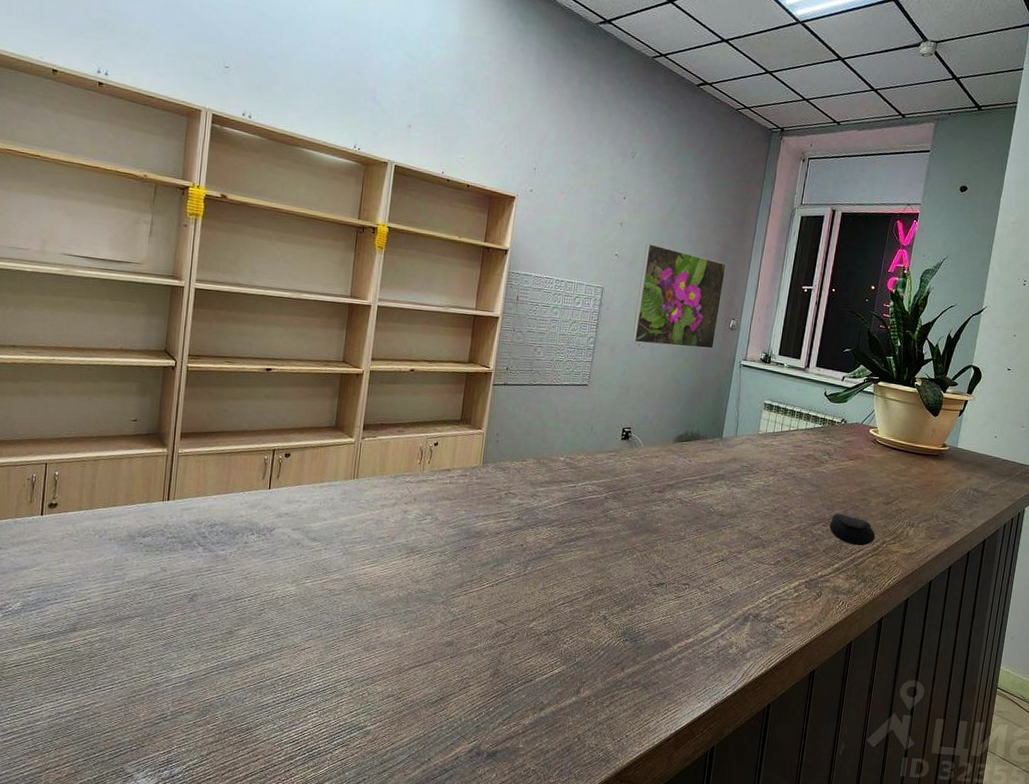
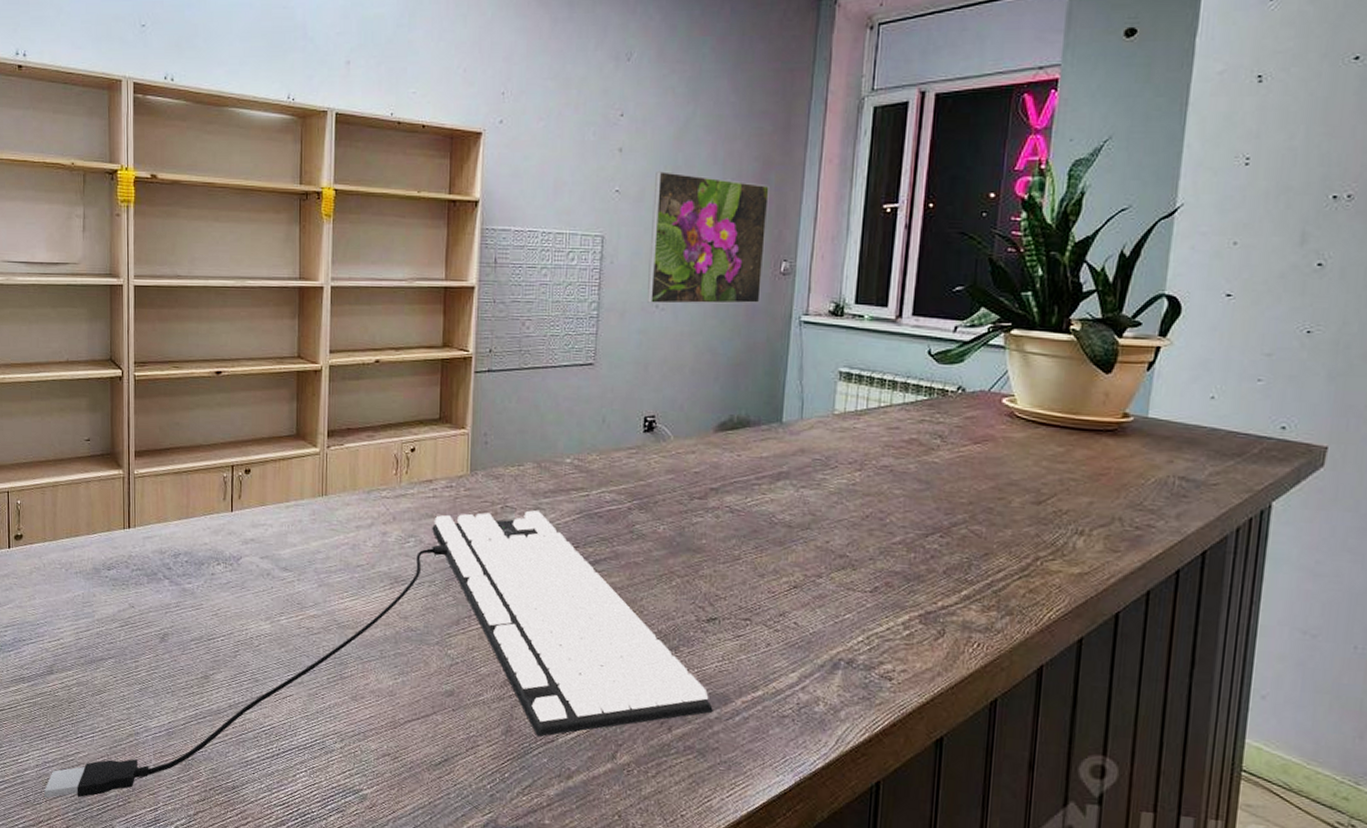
keyboard: none [55,496,656,747] -> present [44,510,713,799]
computer mouse: present [829,513,876,546] -> none [950,519,1023,565]

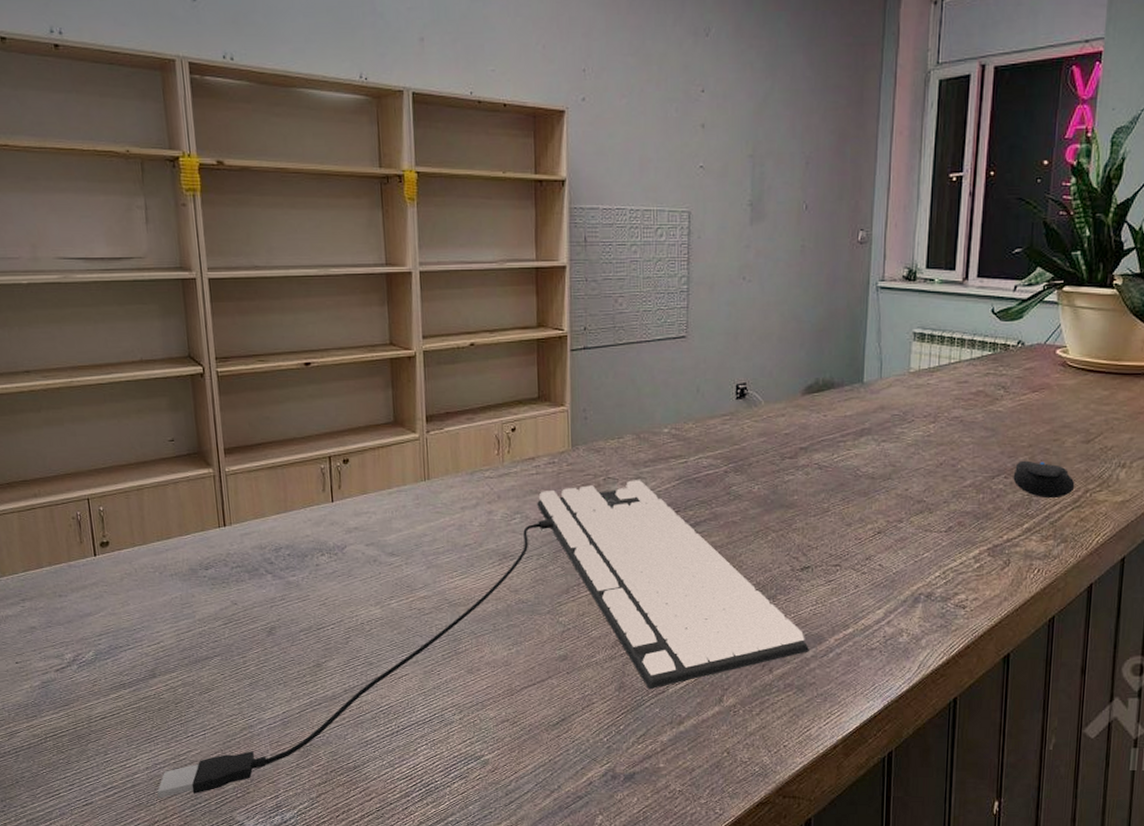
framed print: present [647,171,769,304] -> none [735,146,845,275]
computer mouse: none [950,519,1023,565] -> present [1013,460,1075,499]

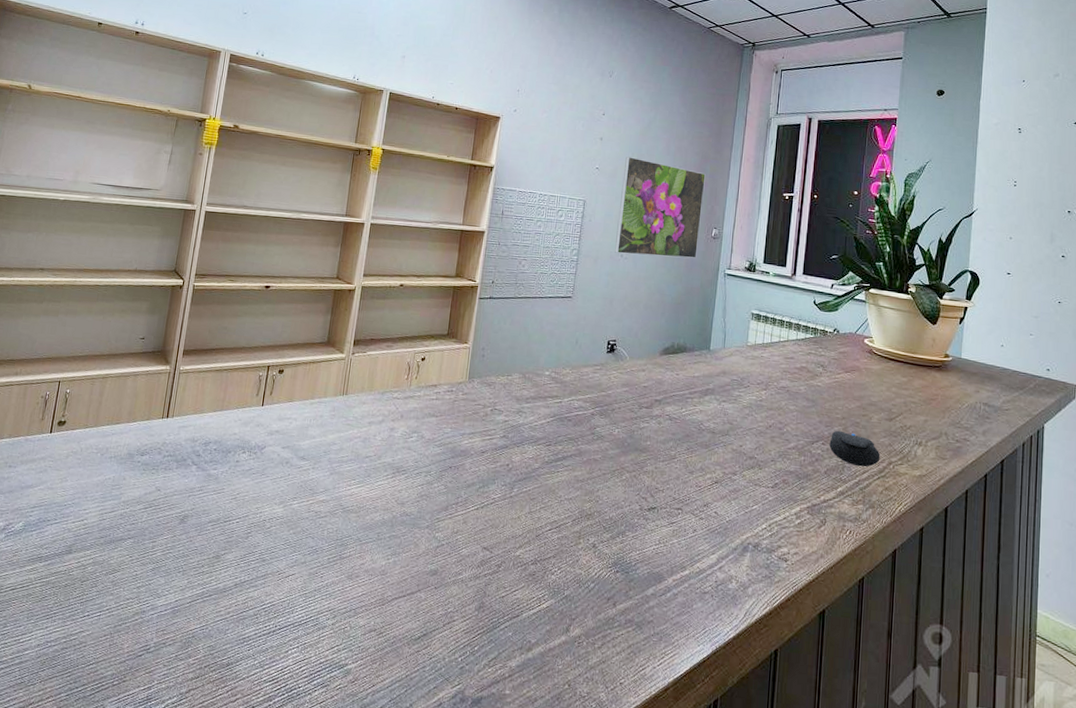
keyboard: present [157,480,809,799] -> none [40,413,650,679]
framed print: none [735,146,845,275] -> present [615,156,706,258]

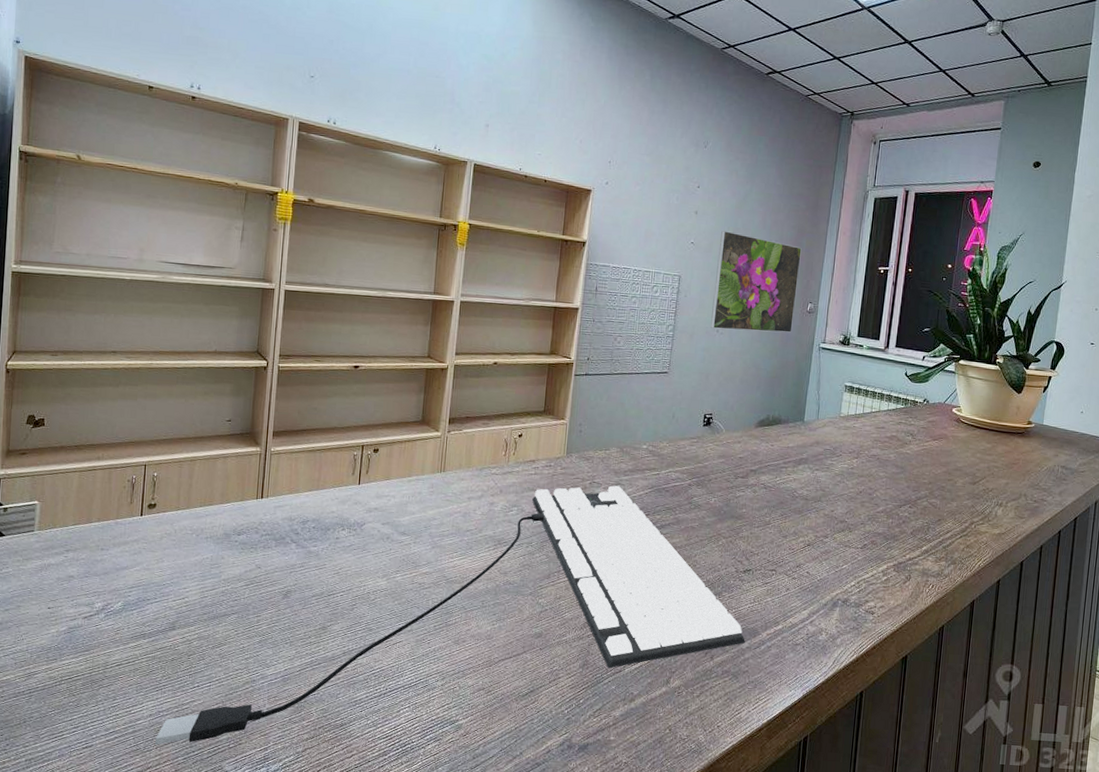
keyboard: none [40,413,650,679] -> present [155,485,745,745]
computer mouse: present [829,430,881,467] -> none [916,494,963,527]

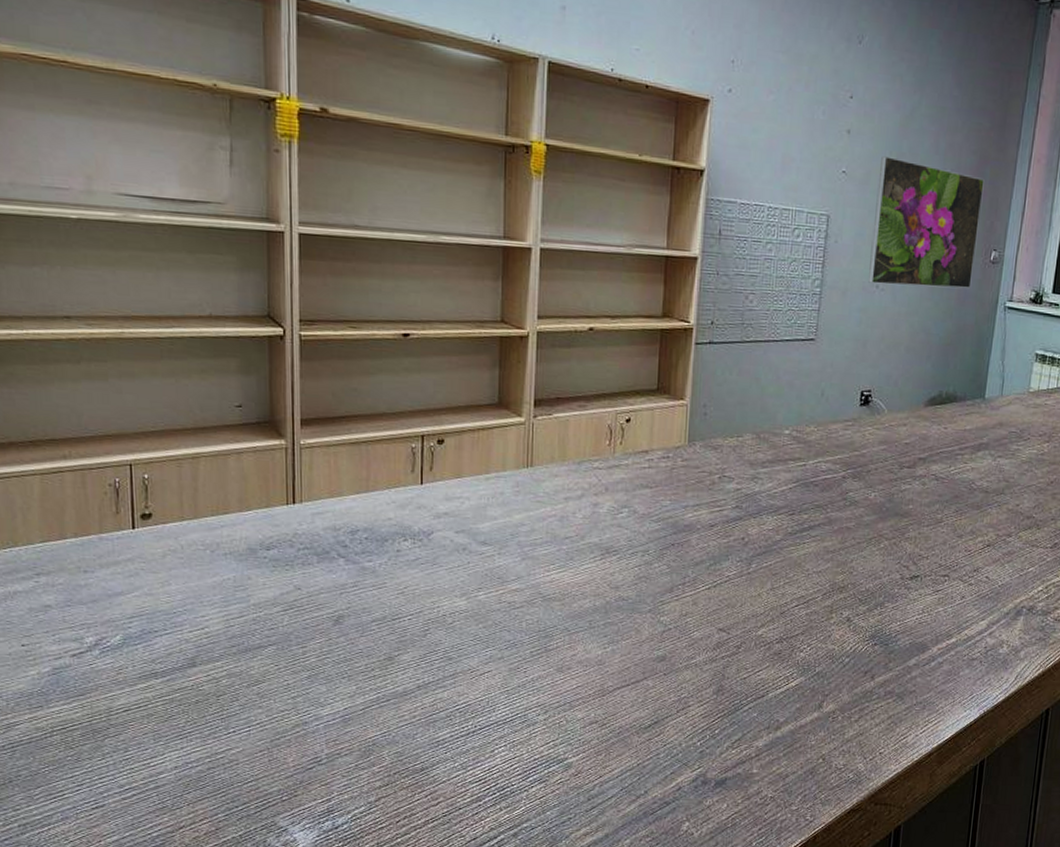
keyboard: present [155,485,745,745] -> none [186,480,912,802]

